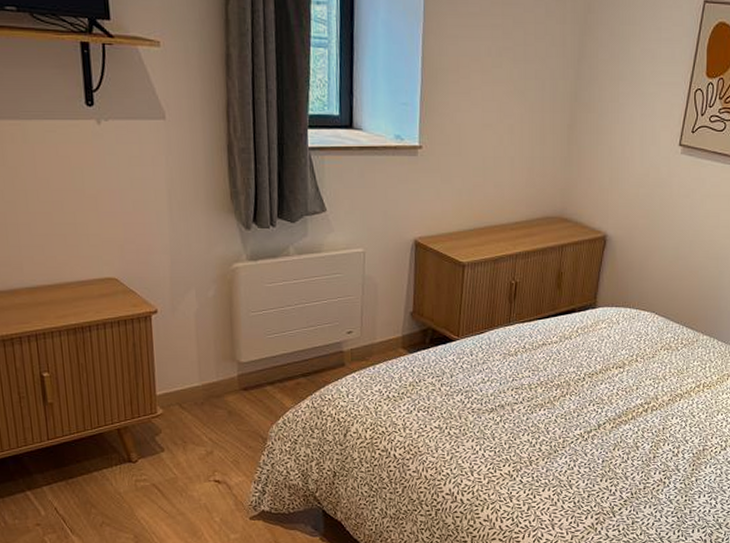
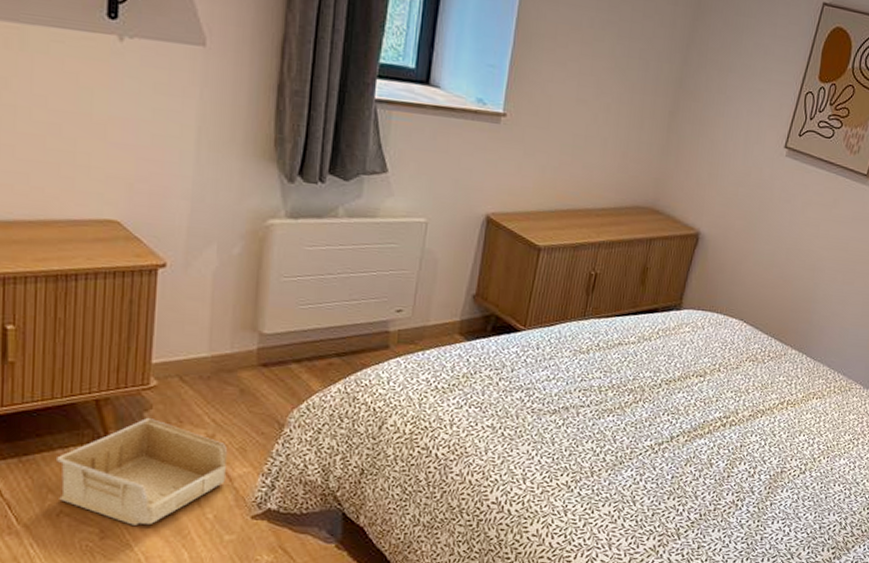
storage bin: none [94,440,225,530] -> present [57,417,228,525]

